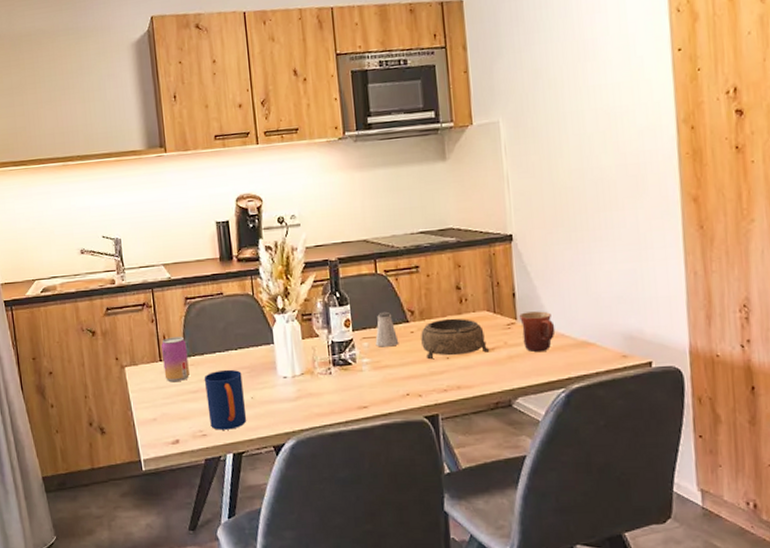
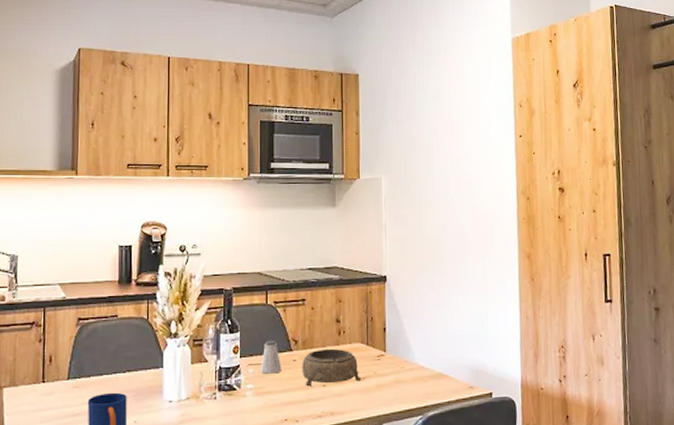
beverage can: present [162,336,190,383] -> none [45,358,74,405]
mug: present [519,311,556,353] -> none [388,345,417,382]

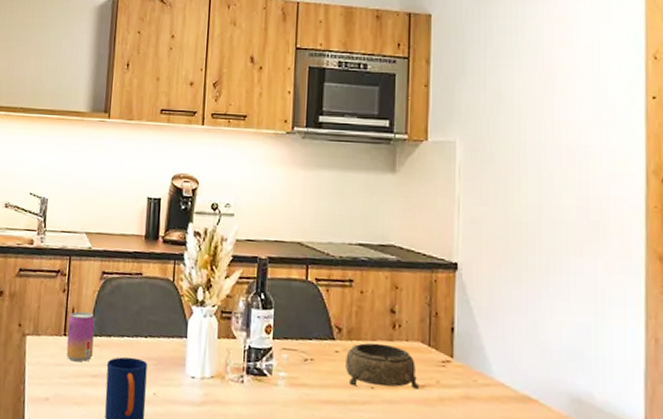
beverage can: none [45,358,74,405] -> present [66,311,95,362]
saltshaker: present [260,340,282,374] -> none [295,323,321,364]

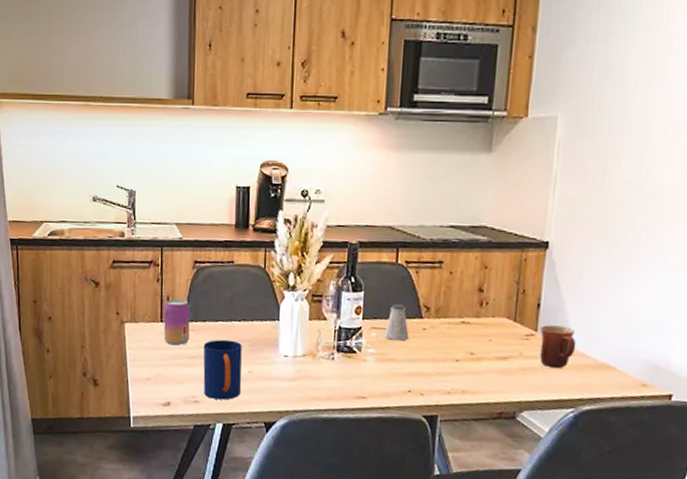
saltshaker: none [295,323,321,364] -> present [384,303,409,341]
decorative bowl: present [346,343,420,389] -> none [432,320,503,361]
mug: none [456,351,495,400] -> present [539,325,577,369]

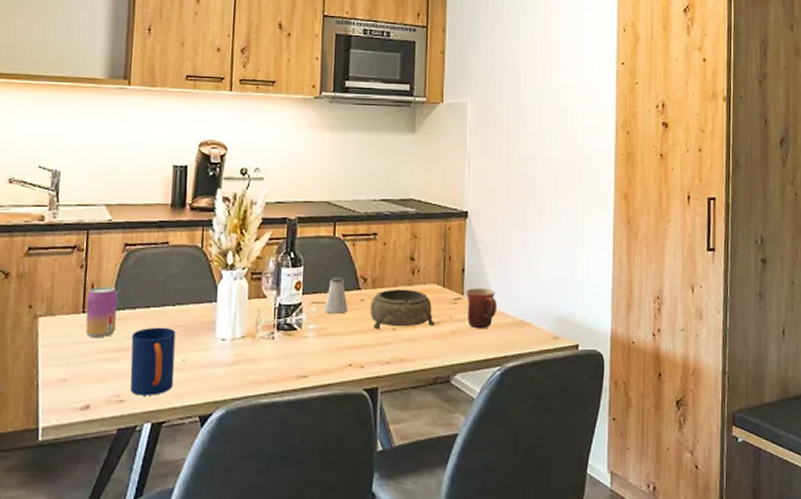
decorative bowl: none [432,320,503,361] -> present [370,289,435,328]

